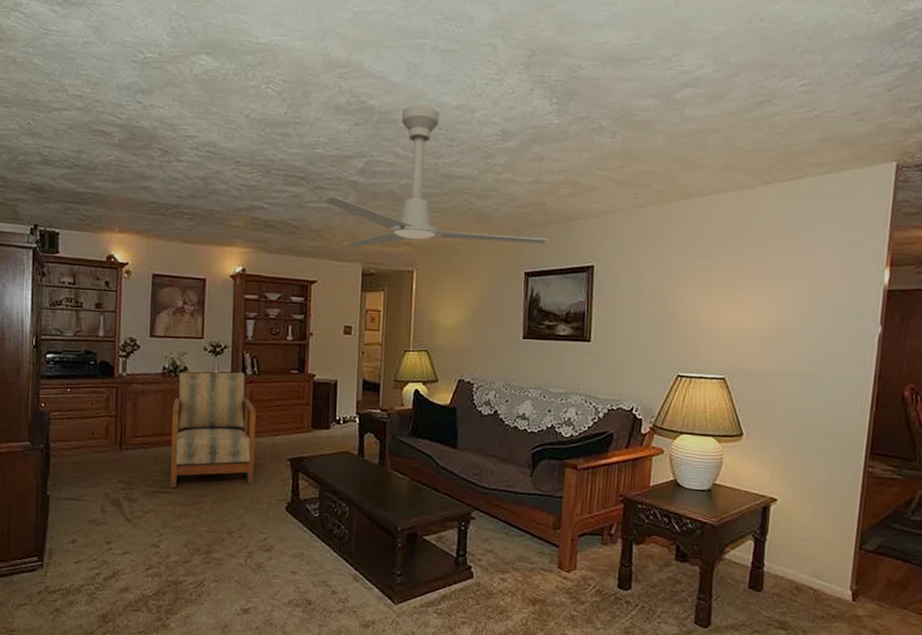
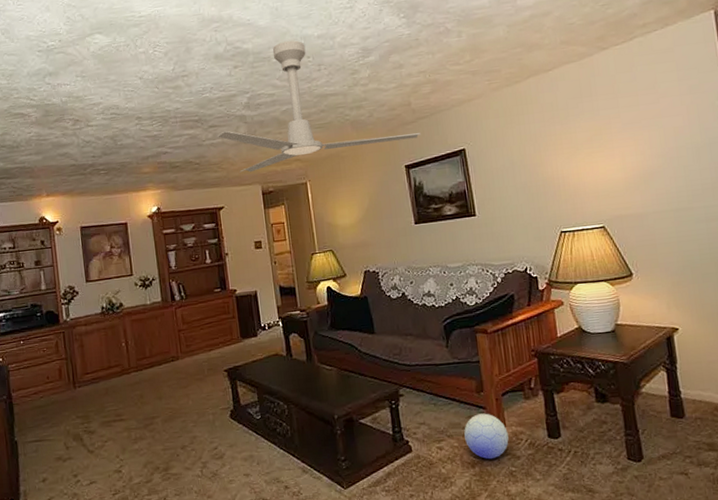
armchair: present [170,372,257,488] -> none [115,298,197,415]
ball: none [531,551,577,600] -> present [464,413,509,460]

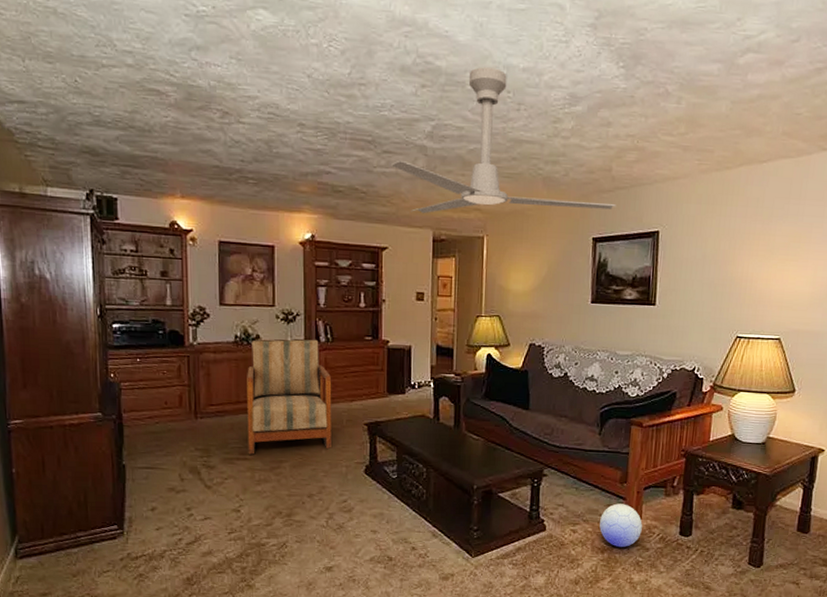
armchair: none [115,298,197,415] -> present [247,339,332,455]

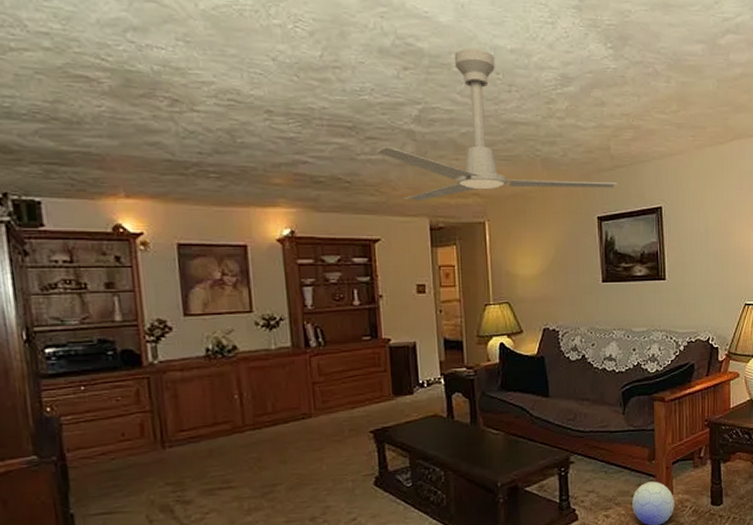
armchair: present [247,339,332,455] -> none [224,344,333,482]

